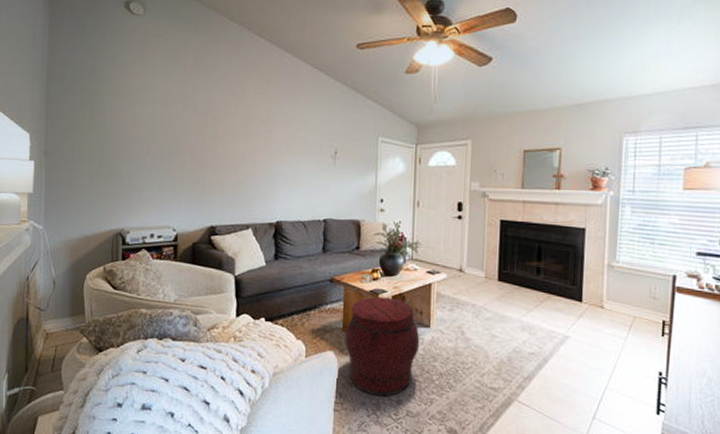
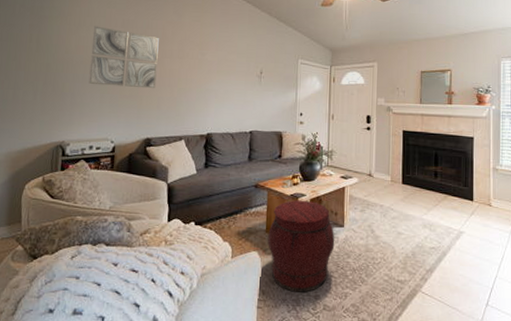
wall art: none [146,100,221,172] -> present [89,26,159,89]

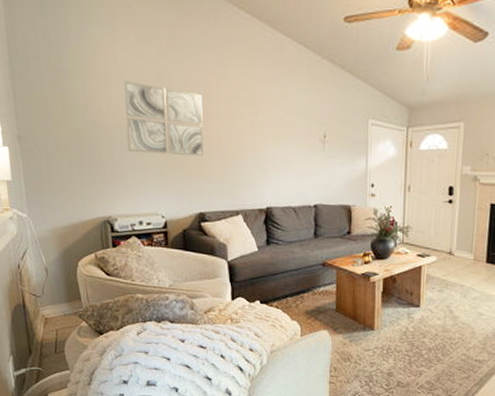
ottoman: present [268,200,335,293] -> none [338,279,410,370]

